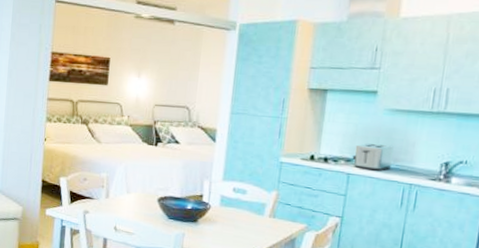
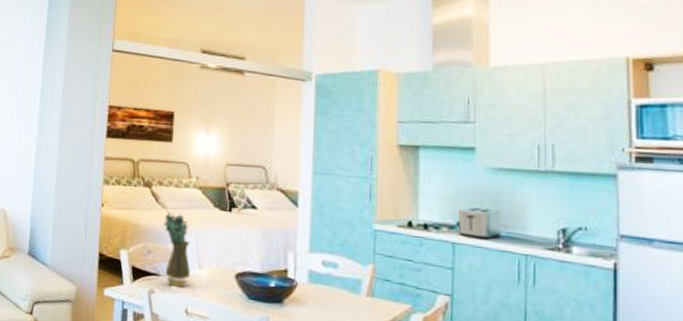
vase: none [98,144,120,209] -> present [163,210,191,288]

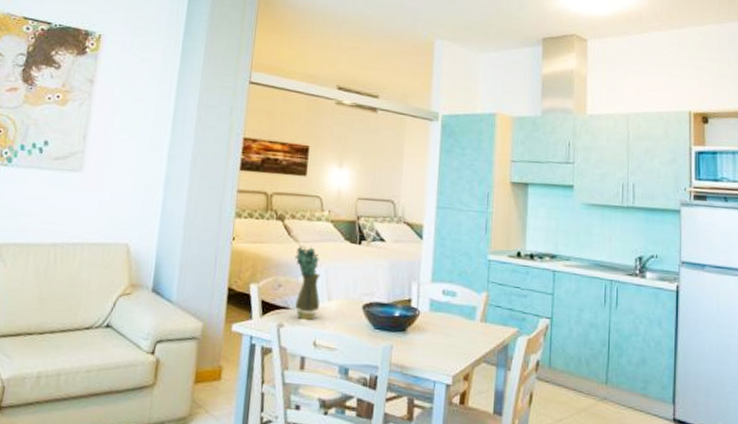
toaster: present [456,206,501,240] -> none [556,238,593,268]

